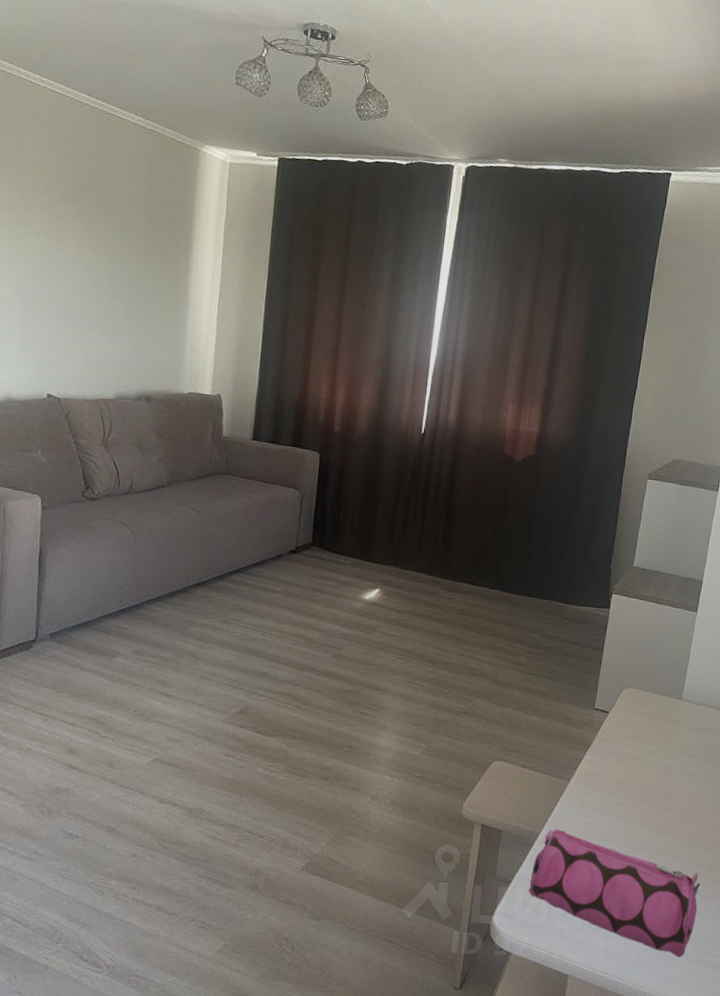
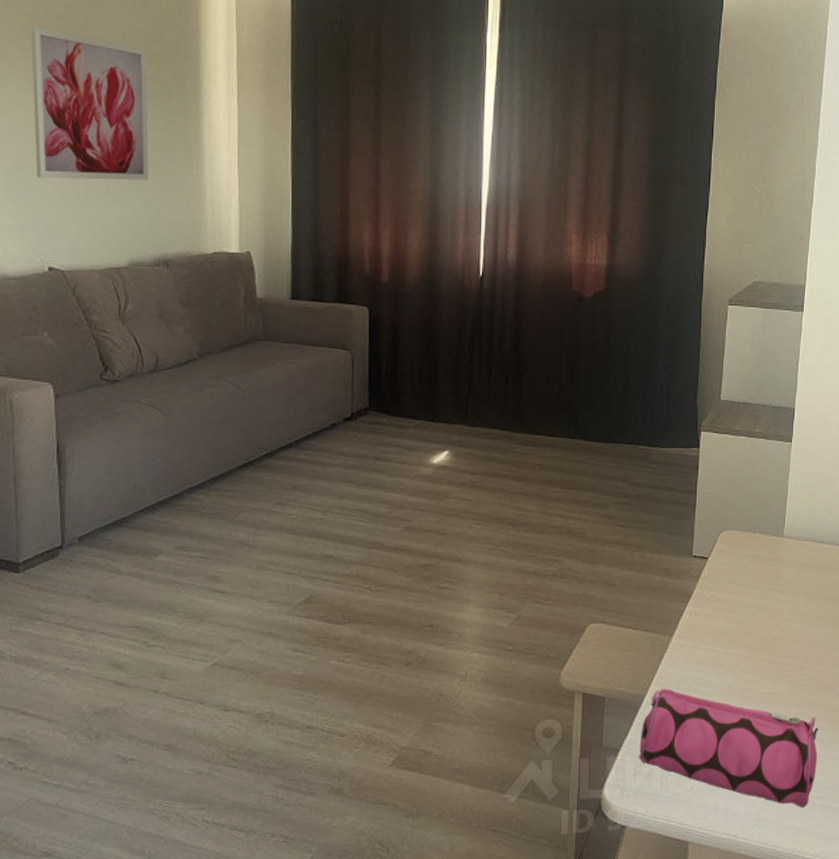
wall art: none [44,184,148,325] -> present [31,27,150,181]

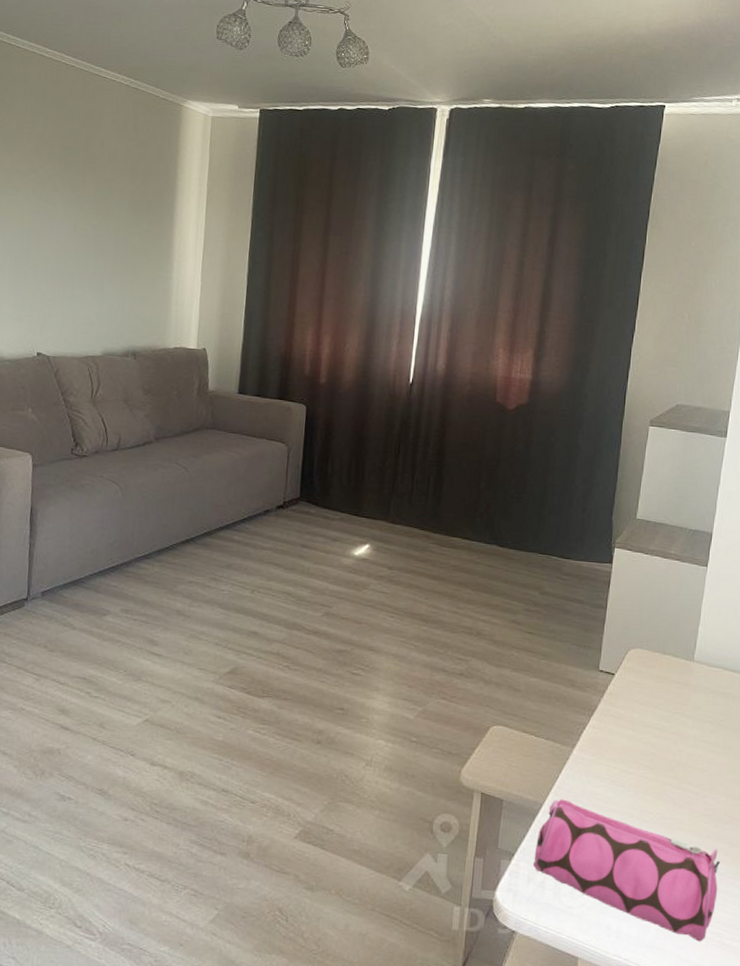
wall art: present [31,27,150,181] -> none [34,146,132,281]

